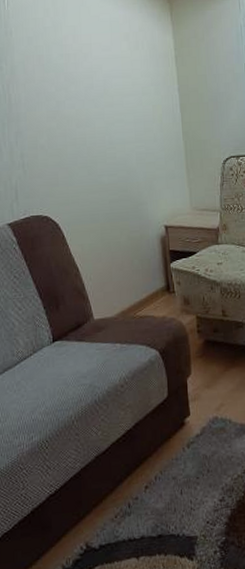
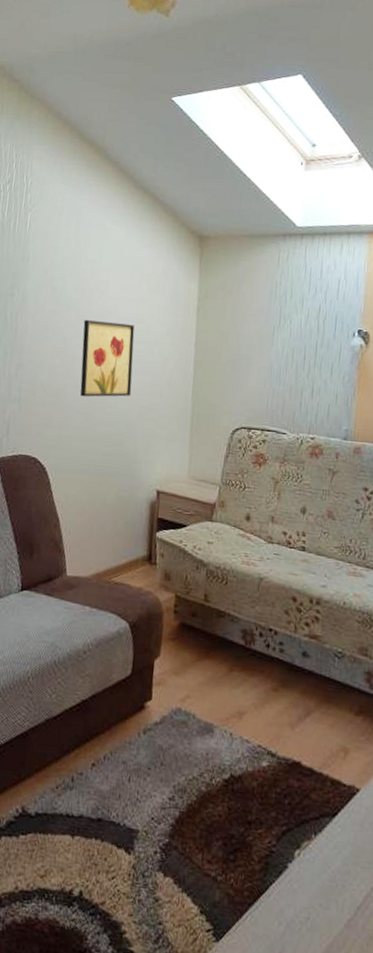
wall art: none [73,80,128,153] -> present [80,319,135,397]

